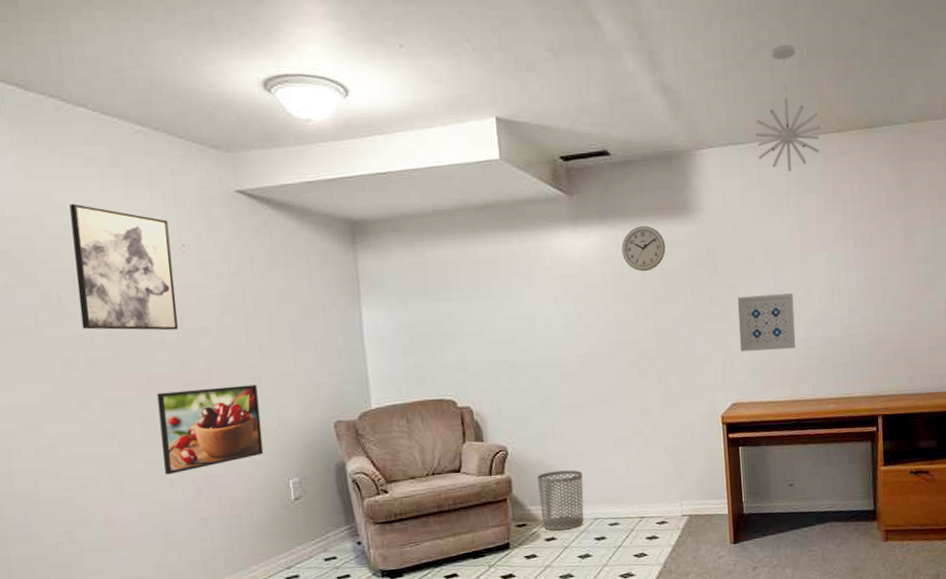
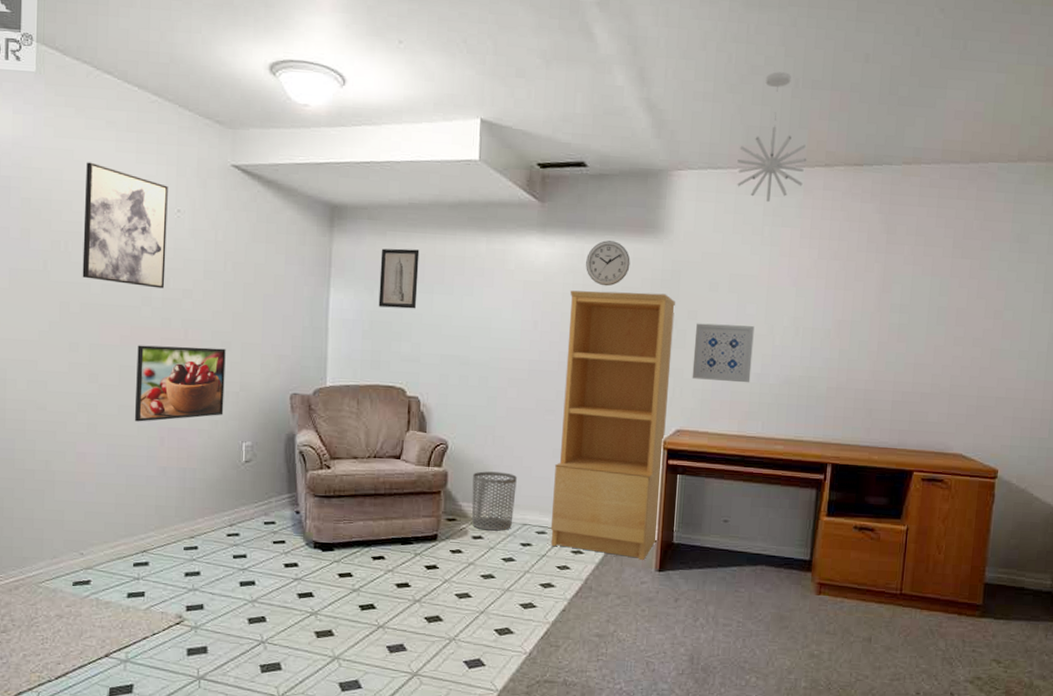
wall art: none [410,257,456,320] -> present [378,248,420,309]
bookcase: none [610,272,728,536] -> present [550,290,676,561]

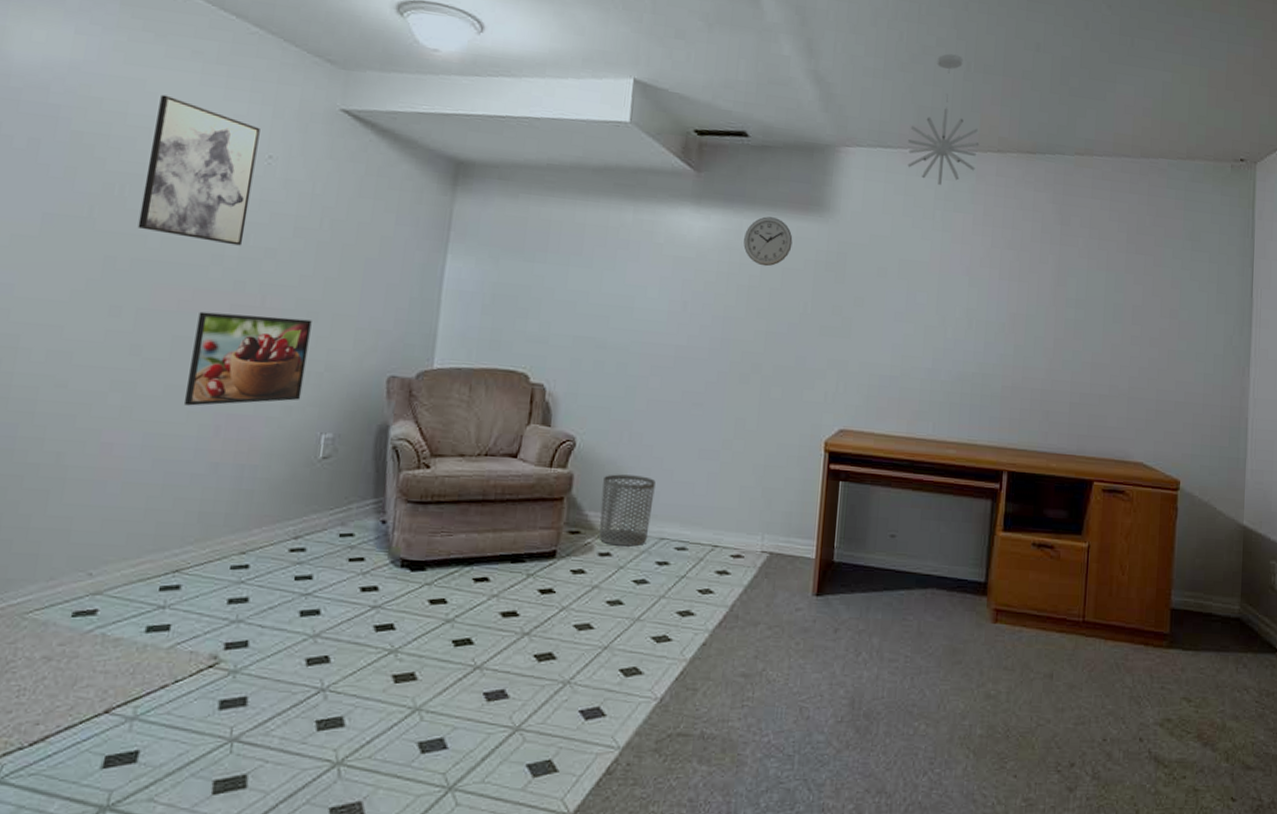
wall art: present [378,248,420,309] -> none [503,212,556,283]
bookcase: present [550,290,676,561] -> none [691,269,842,583]
wall art: present [692,323,754,383] -> none [857,311,925,379]

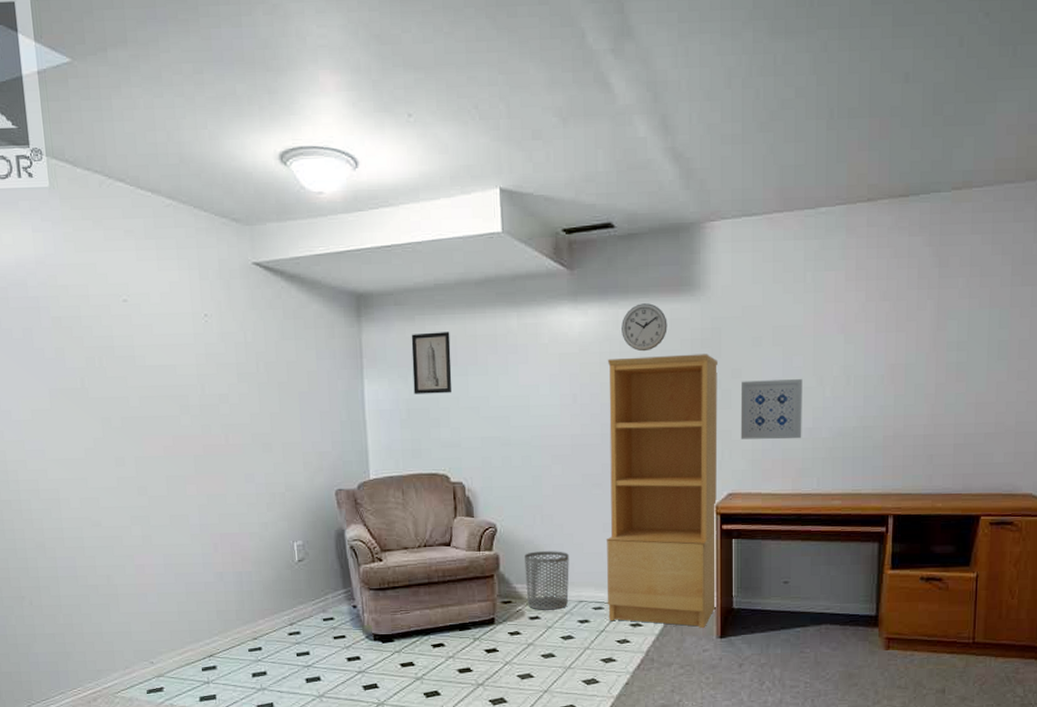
wall art: present [137,94,260,246] -> none [110,274,201,396]
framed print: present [183,311,312,406] -> none [181,450,272,530]
wall art: none [503,212,556,283] -> present [411,332,452,394]
bookcase: none [691,269,842,583] -> present [606,354,719,629]
wall art: none [857,311,925,379] -> present [740,379,803,440]
pendant light: present [907,53,979,186] -> none [773,103,848,247]

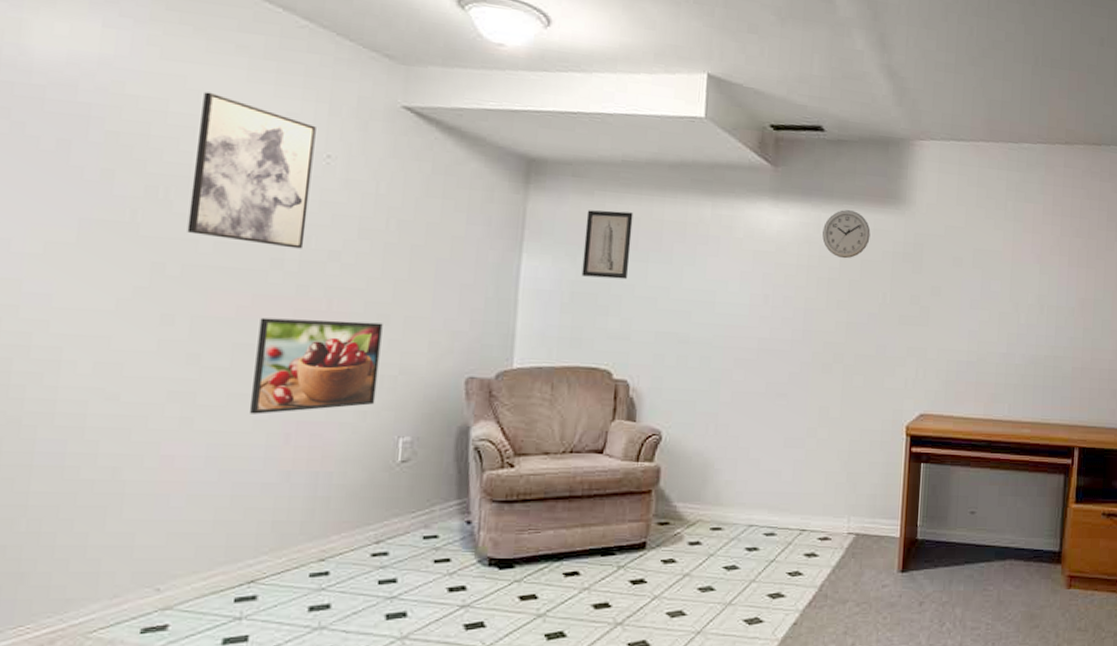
wall art: none [110,274,201,396] -> present [187,91,316,249]
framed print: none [181,450,272,530] -> present [249,317,383,415]
waste bin: present [525,551,569,610] -> none [688,465,743,535]
bookcase: present [606,354,719,629] -> none [780,262,919,561]
wall art: present [740,379,803,440] -> none [936,299,999,363]

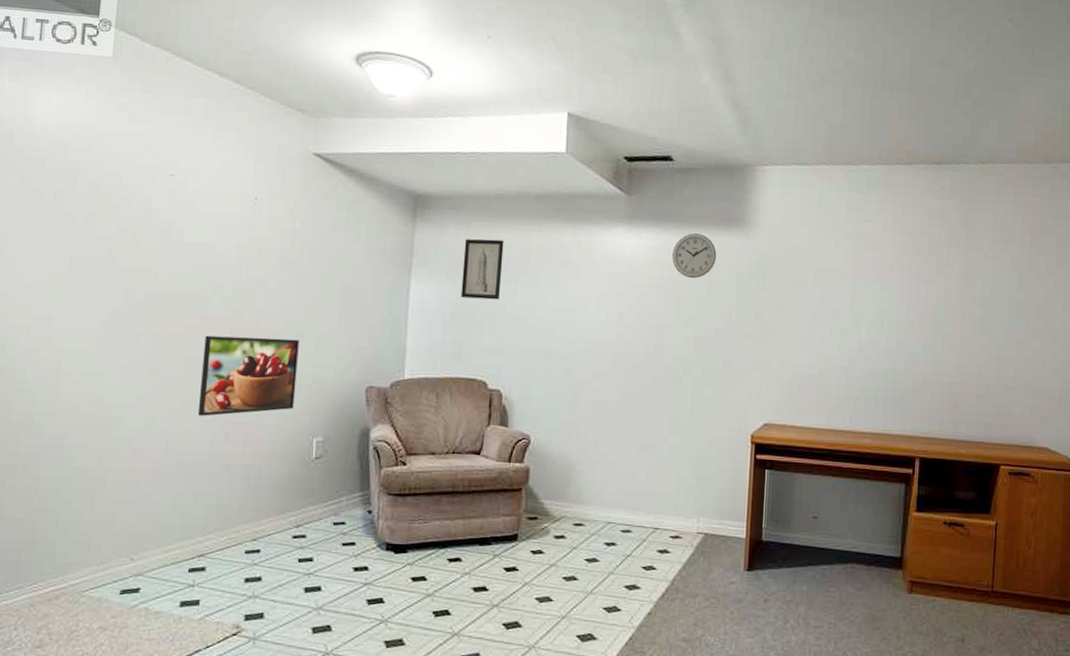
wall art: present [187,91,316,249] -> none [149,148,246,277]

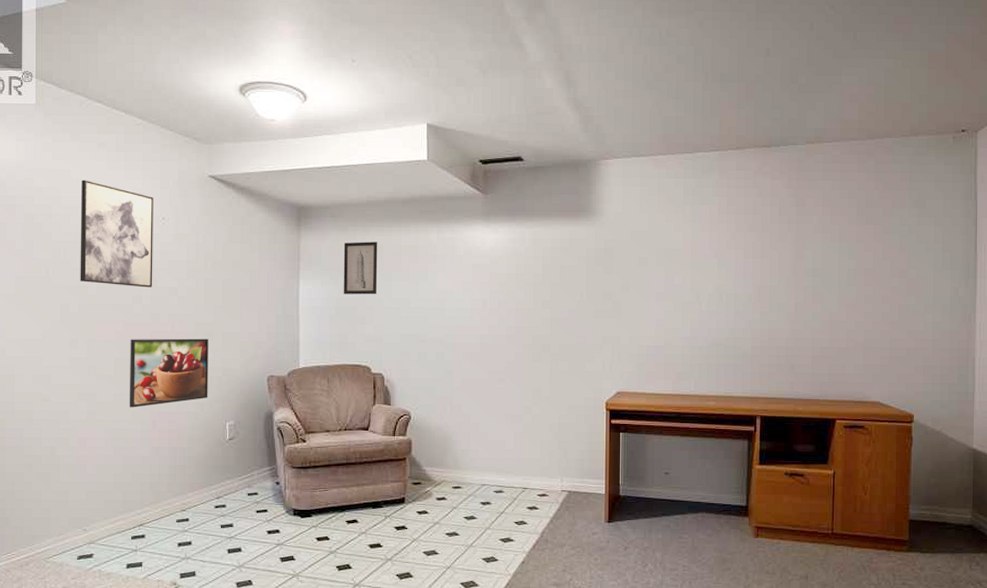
wall art: none [149,148,246,277] -> present [80,180,154,288]
wall clock: present [672,233,717,279] -> none [527,225,567,266]

